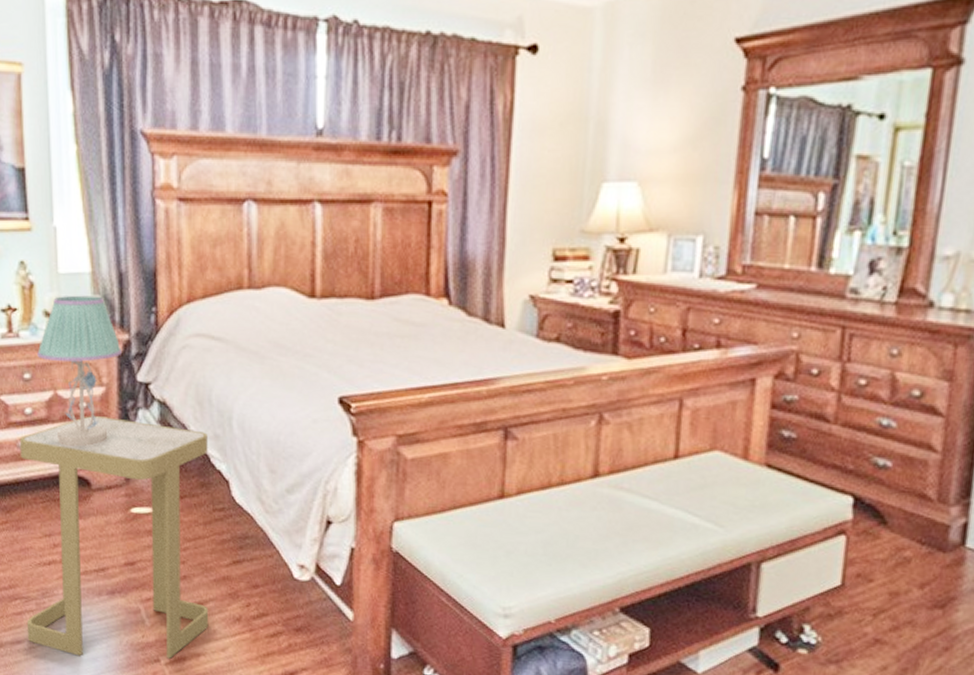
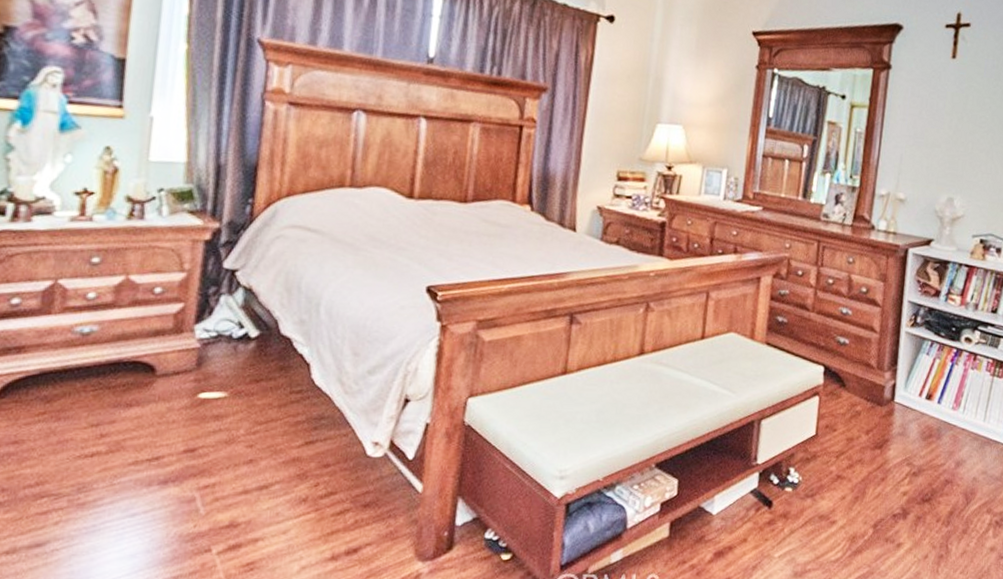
side table: present [19,416,209,659] -> none [50,301,293,554]
table lamp: present [37,295,123,447] -> none [111,183,211,332]

